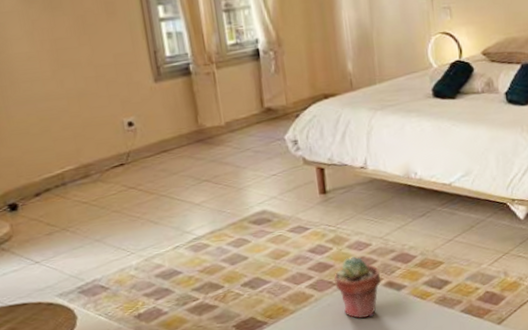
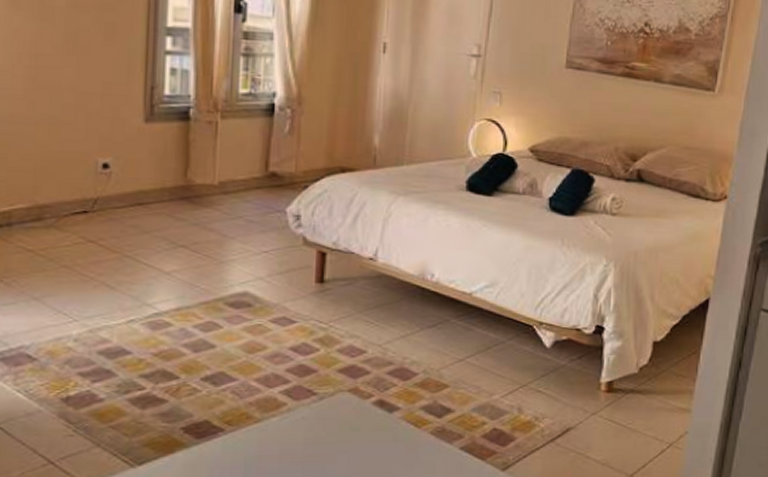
potted succulent: present [333,256,382,319] -> none [314,364,372,440]

